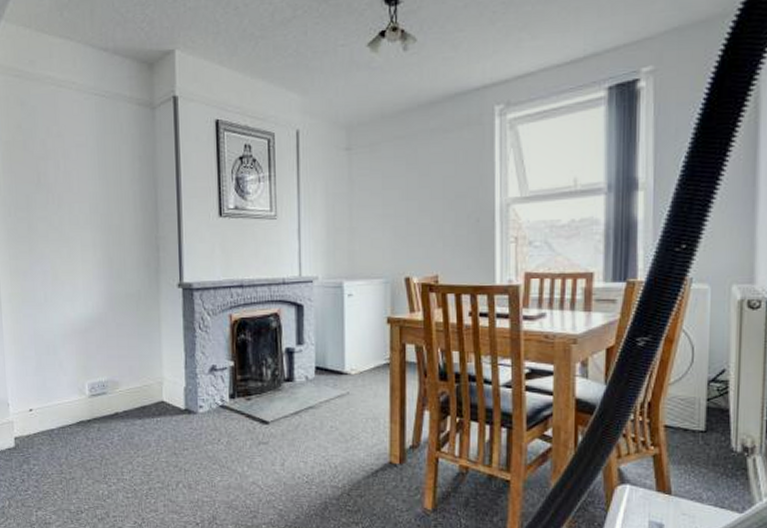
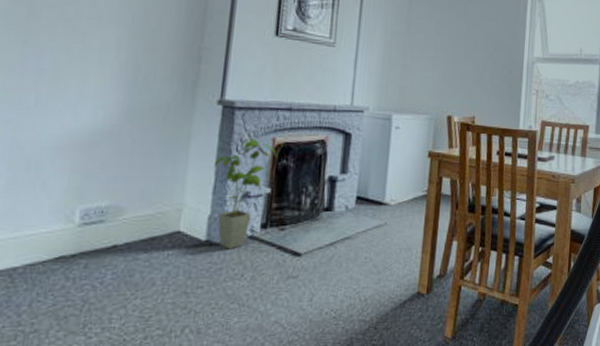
house plant: none [183,317,235,417] -> present [215,139,277,250]

